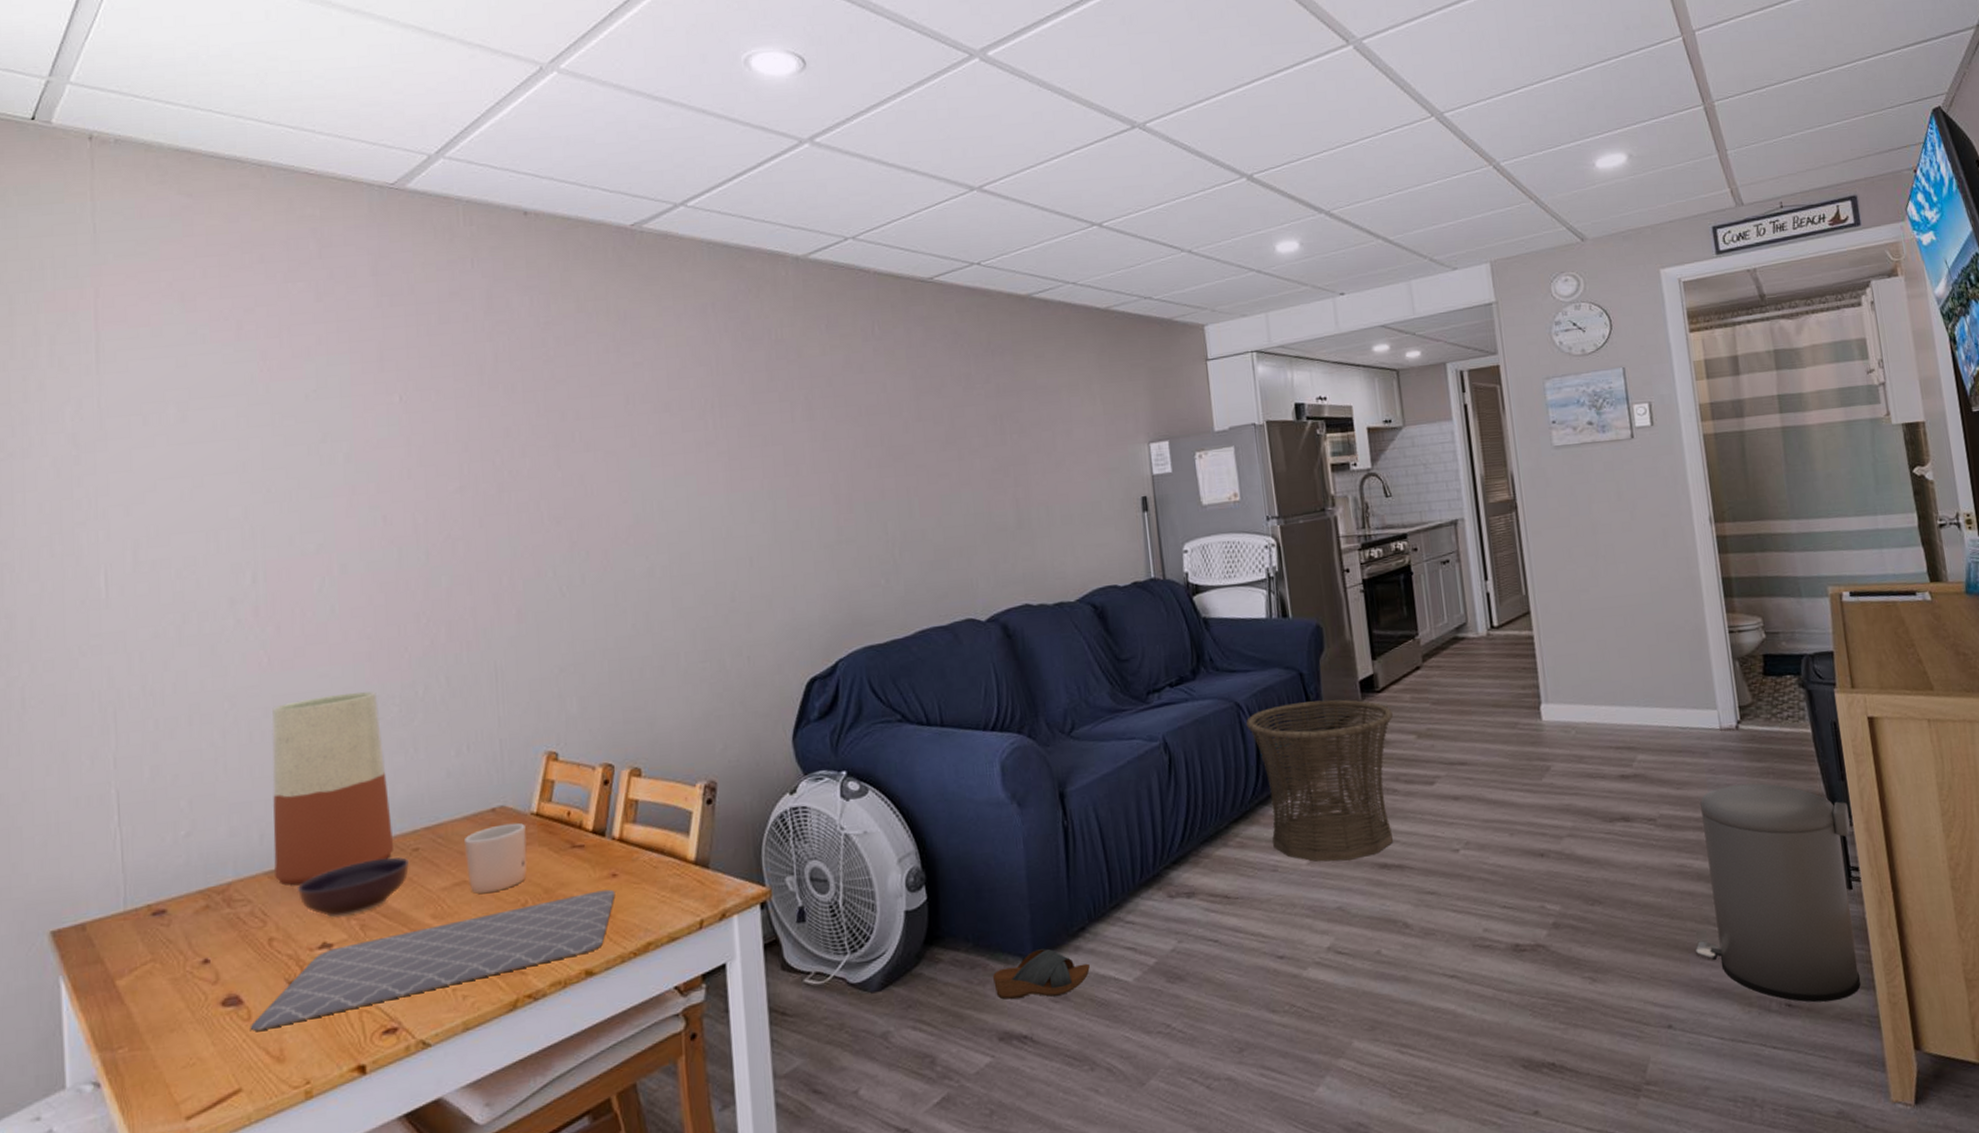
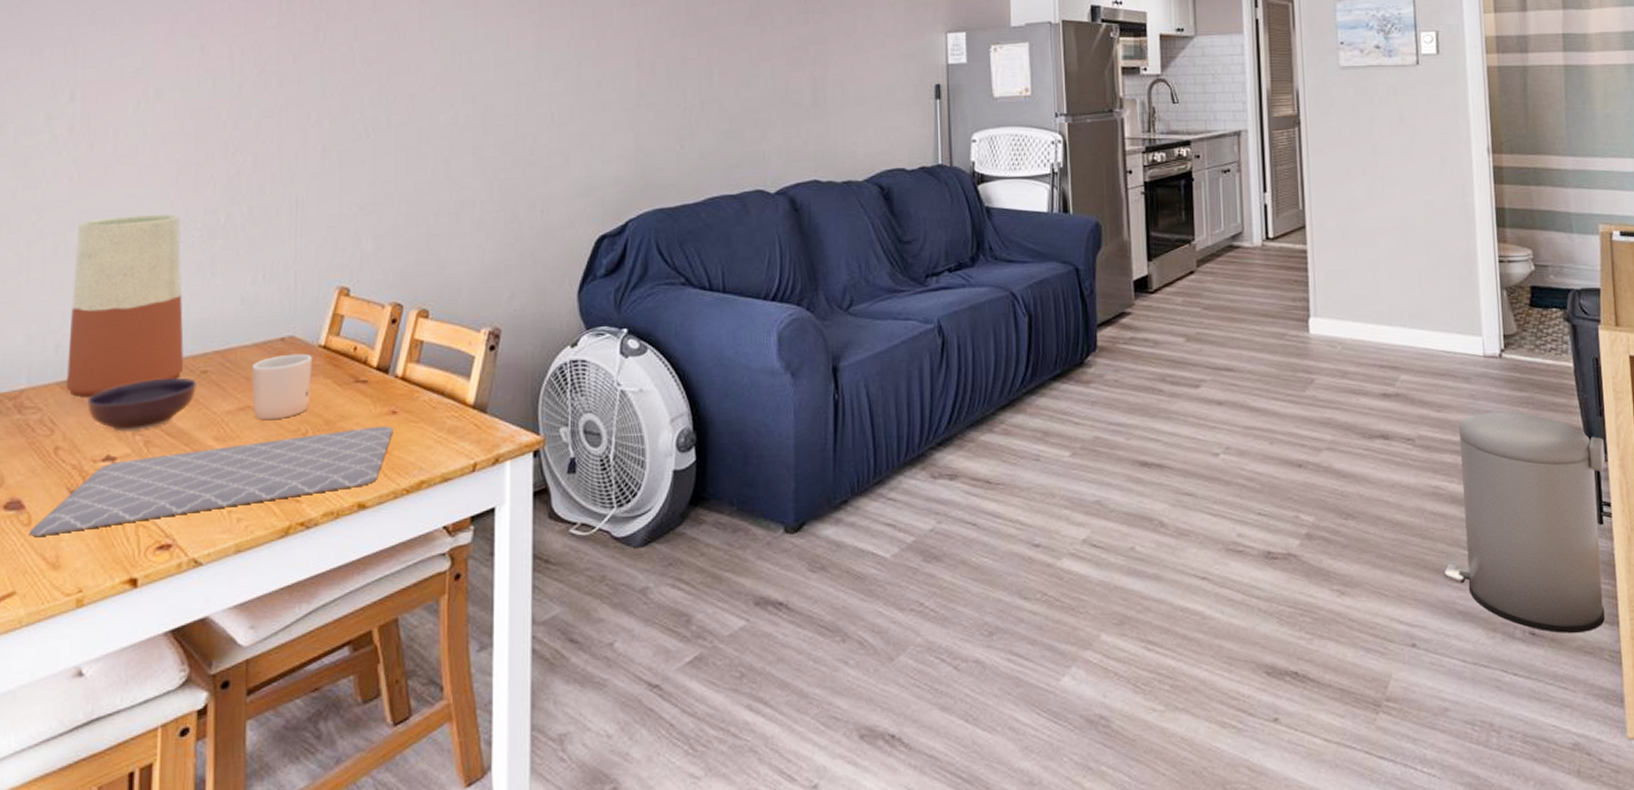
sandal: present [993,948,1090,1000] -> none [754,518,849,566]
basket: present [1246,699,1393,862] -> none [1021,296,1164,456]

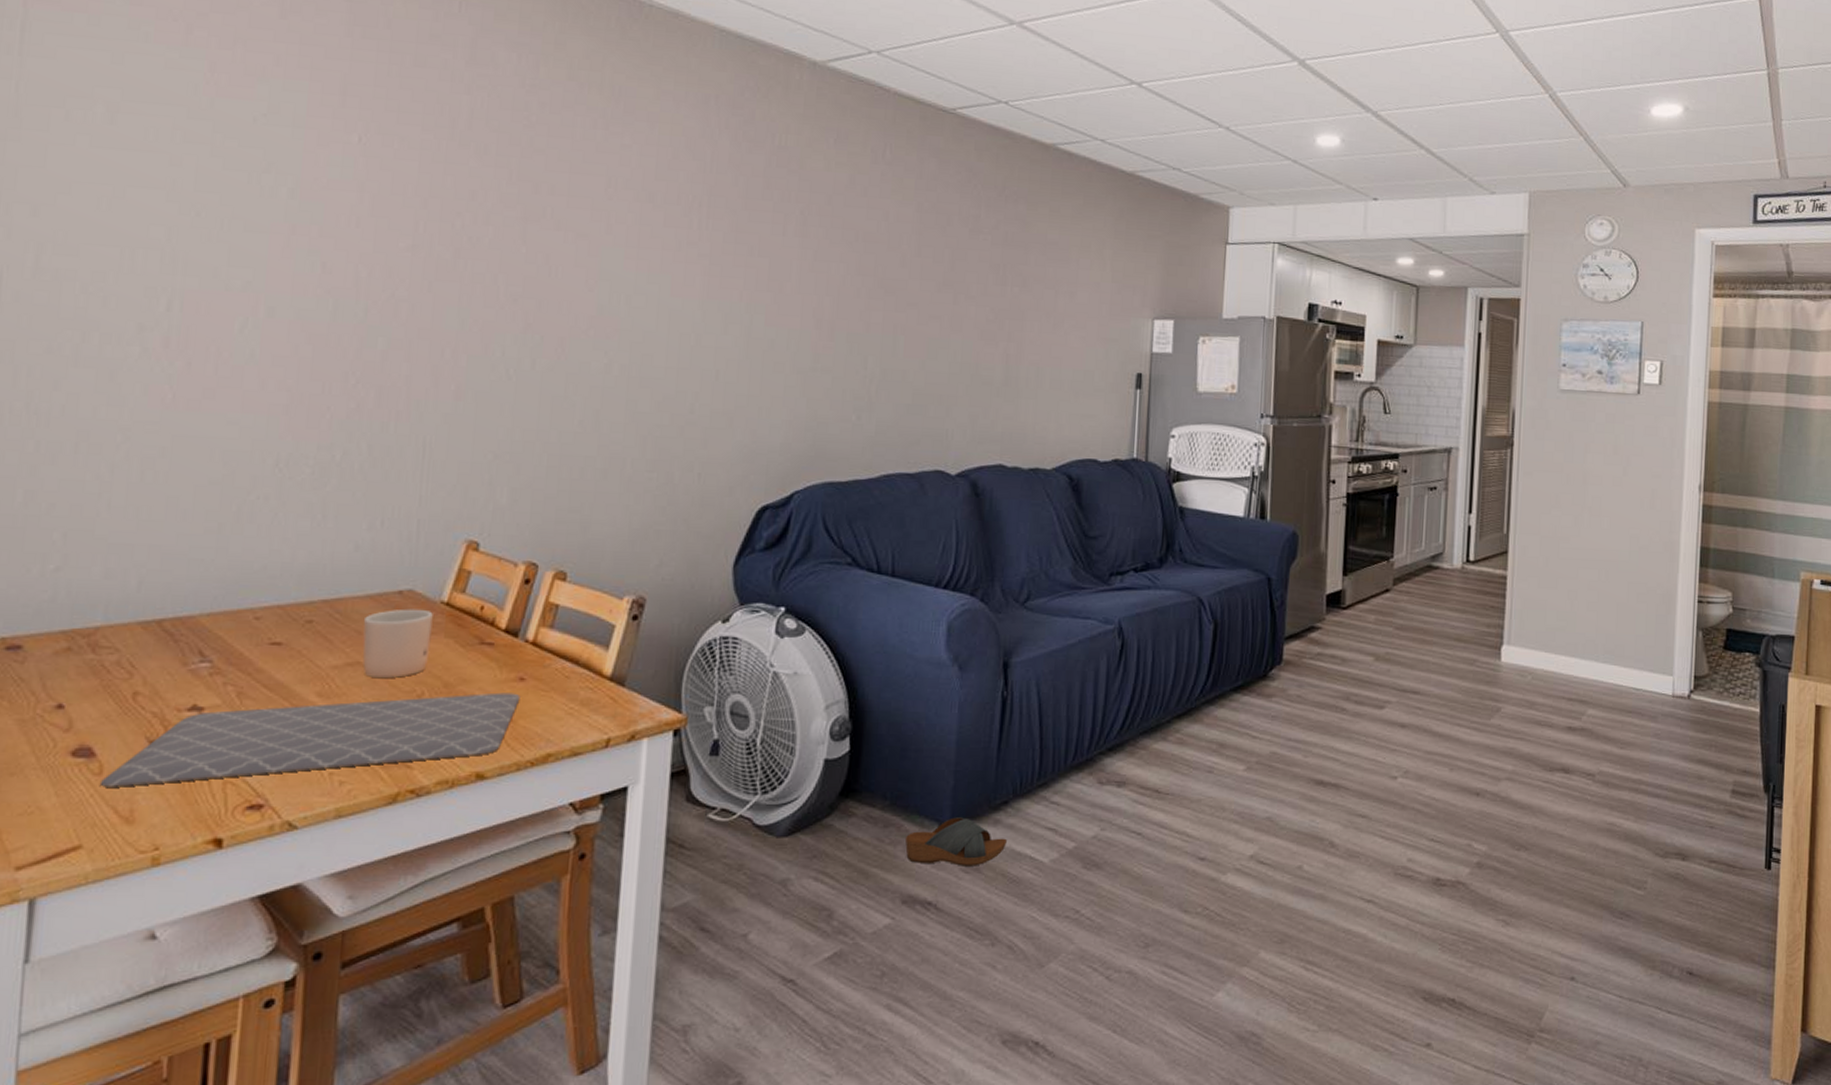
vase: present [66,214,184,397] -> none [149,444,289,640]
bowl: present [87,377,196,432] -> none [173,625,300,681]
sandal: none [754,518,849,566] -> present [905,817,1007,866]
pedal bin: present [1443,412,1605,633] -> none [1609,753,1781,974]

